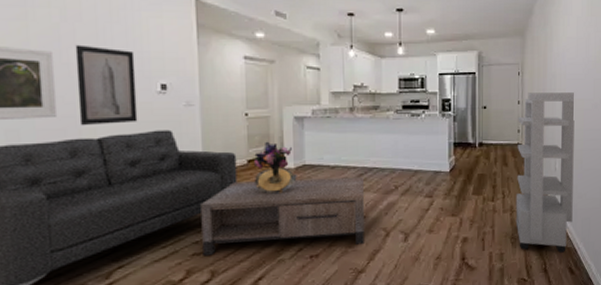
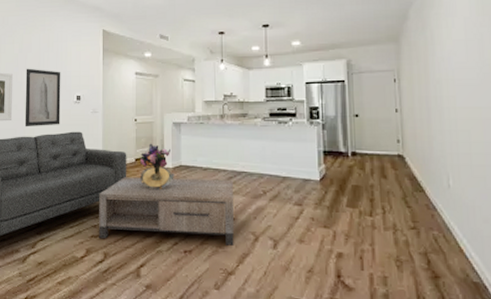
storage cabinet: present [515,92,575,253] -> none [396,100,478,287]

